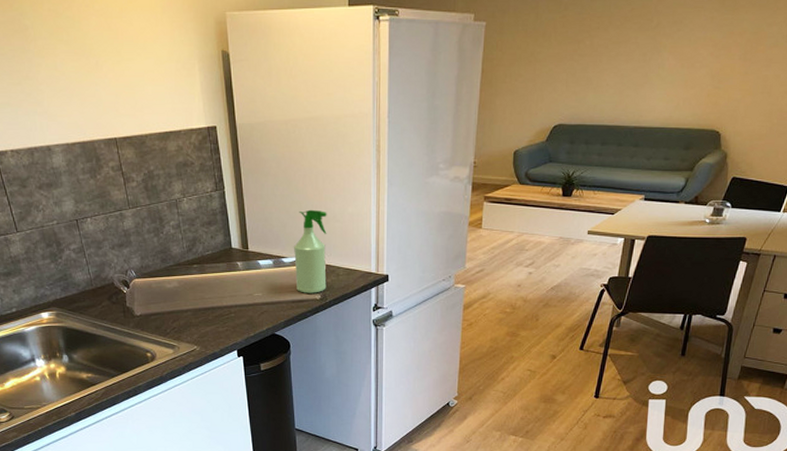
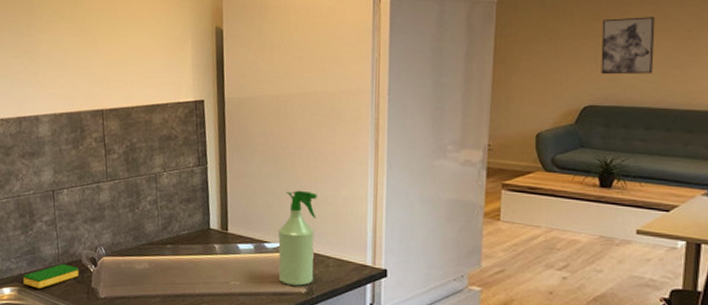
dish sponge: none [59,287,113,311] -> present [23,263,79,288]
wall art: none [570,40,618,96] -> present [601,17,655,75]

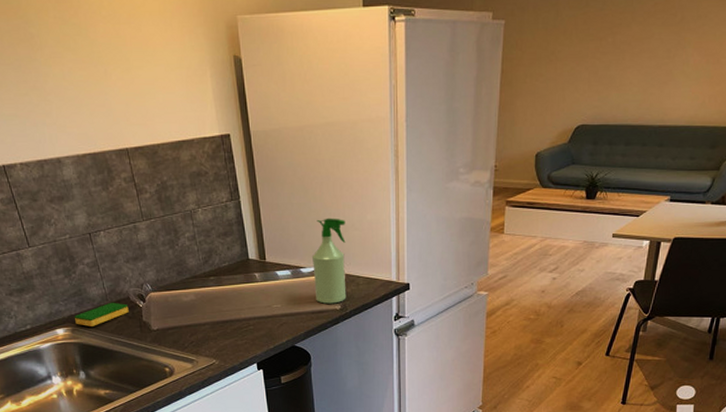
wall art: present [601,17,655,75] -> none [593,37,641,95]

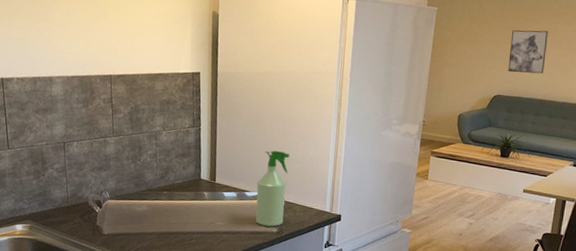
dish sponge: present [74,302,129,326] -> none [34,205,86,226]
wall art: none [593,37,641,95] -> present [508,30,548,74]

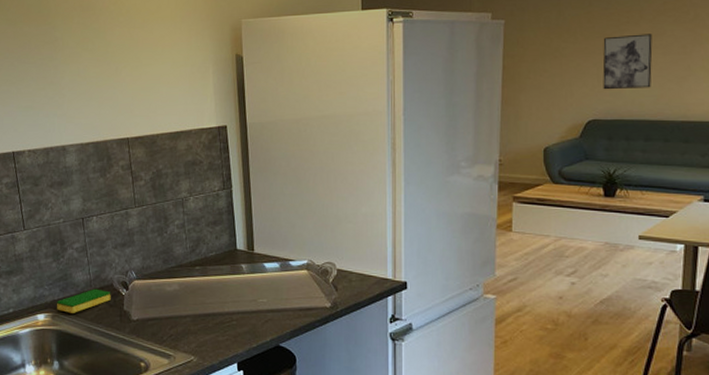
dish sponge: none [34,205,86,226] -> present [56,288,111,313]
spray bottle: present [255,150,290,227] -> none [301,209,339,301]

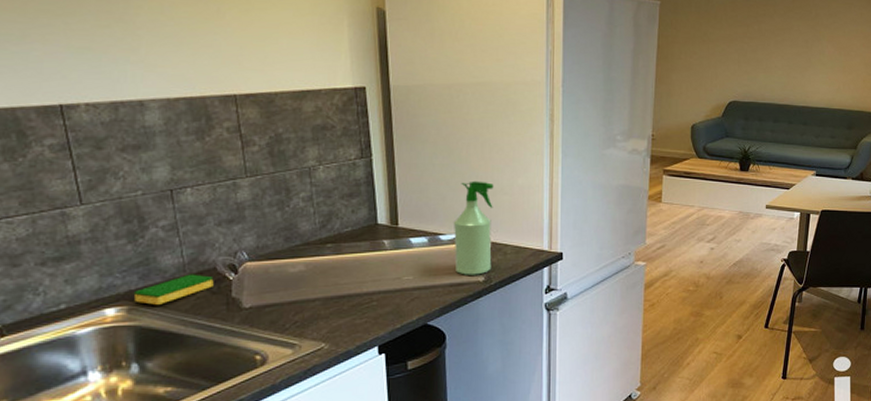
spray bottle: none [301,209,339,301] -> present [453,181,494,275]
wall art: present [603,34,653,90] -> none [742,26,783,76]

